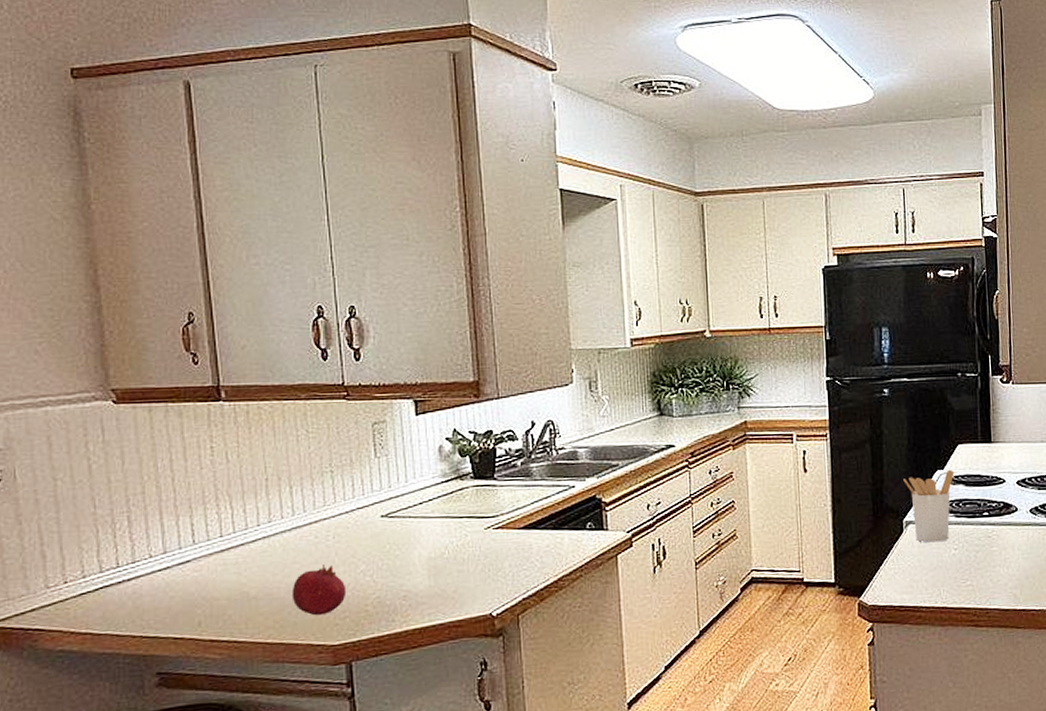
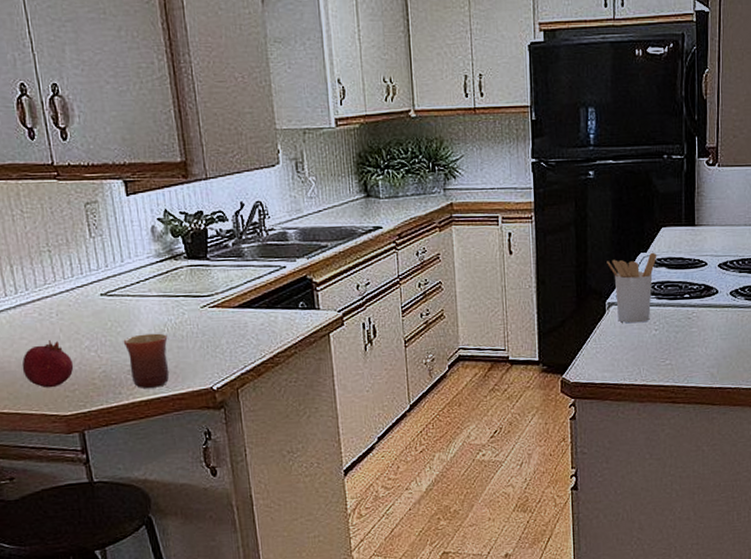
mug: none [401,556,448,615] -> present [123,333,170,388]

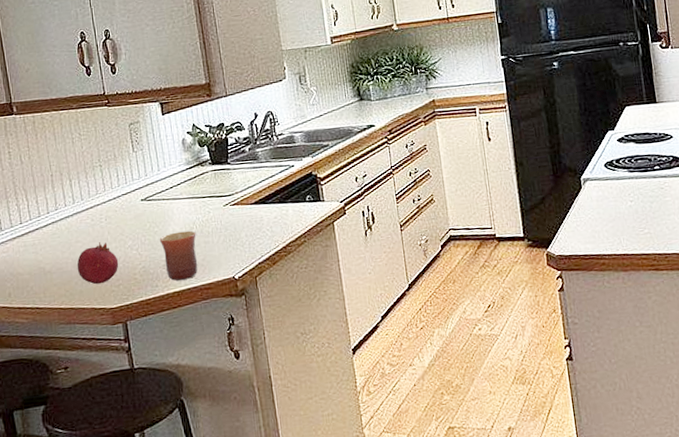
utensil holder: present [607,252,657,324] -> none [578,129,625,197]

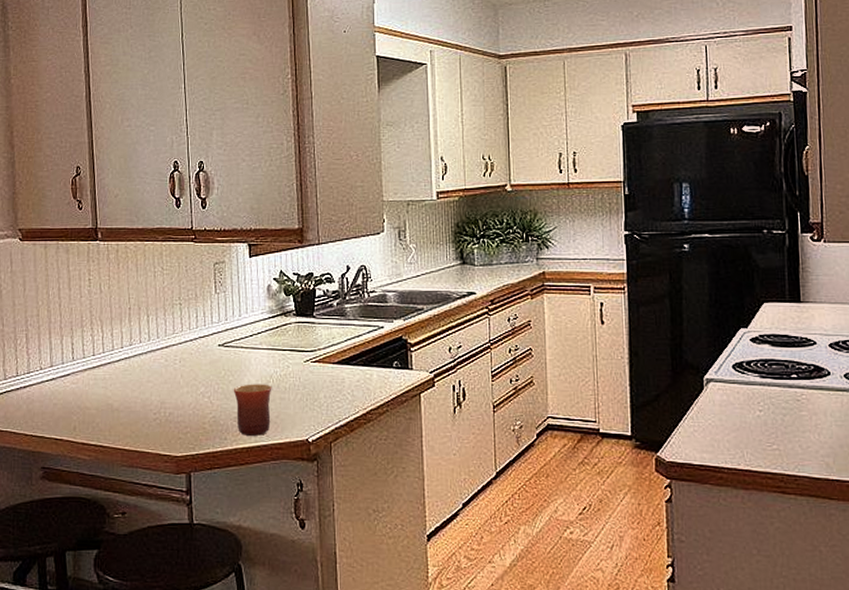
fruit: present [77,242,119,285] -> none [145,385,189,429]

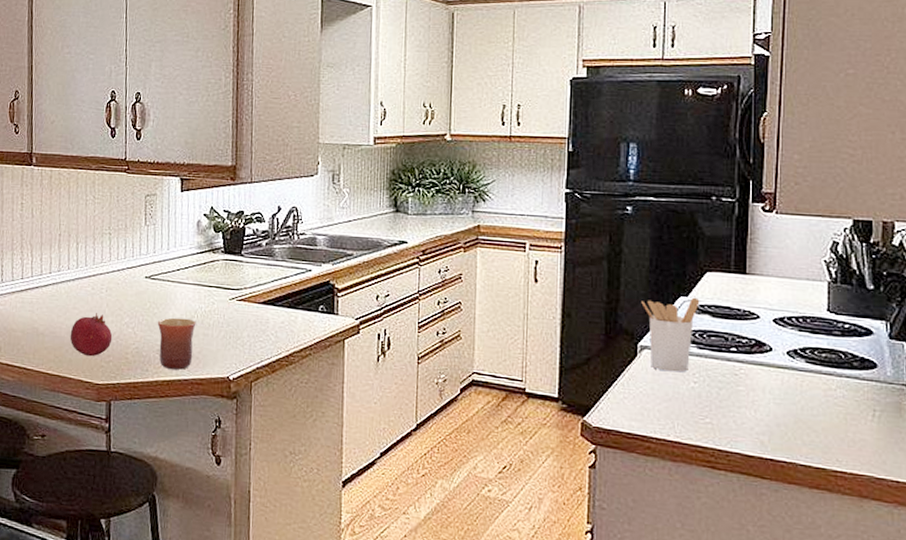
fruit: none [145,385,189,429] -> present [70,313,113,357]
utensil holder: none [704,328,760,402] -> present [641,297,700,373]

